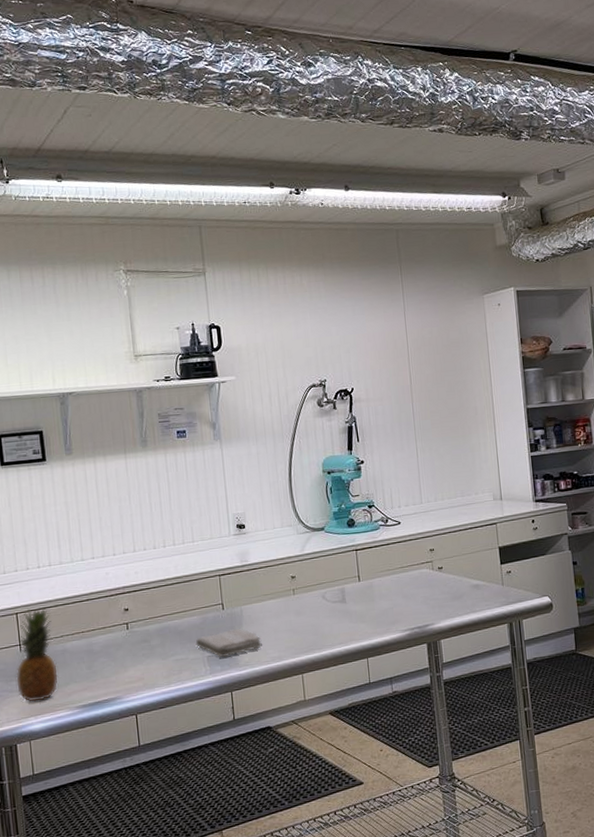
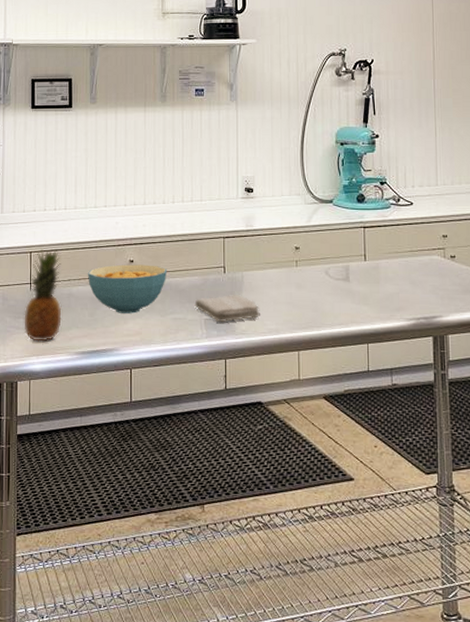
cereal bowl: none [81,610,165,663] -> present [88,264,168,314]

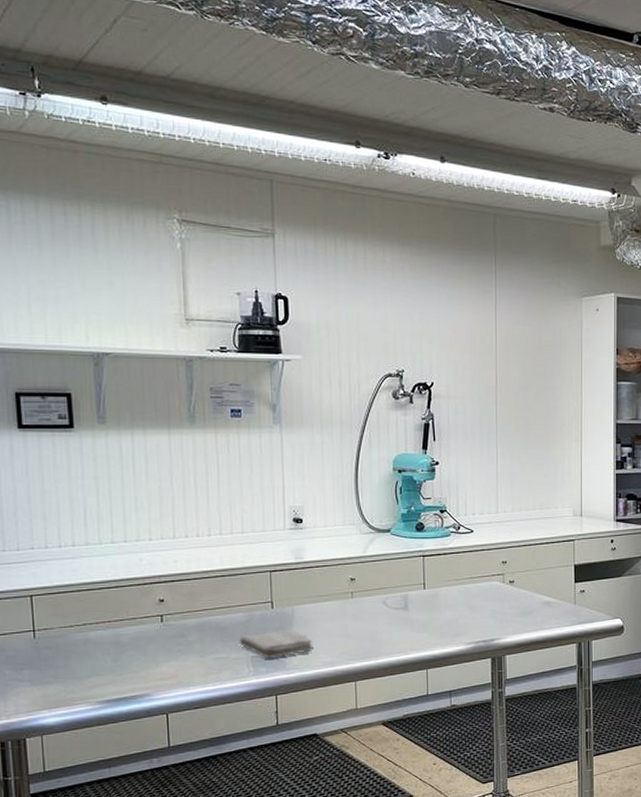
fruit: present [24,249,62,342] -> none [28,592,78,694]
cereal bowl: present [88,264,168,314] -> none [108,603,206,657]

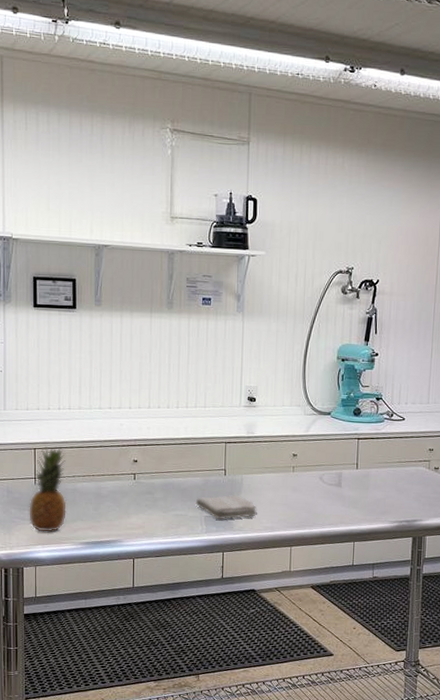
fruit: none [28,592,78,694] -> present [29,446,67,532]

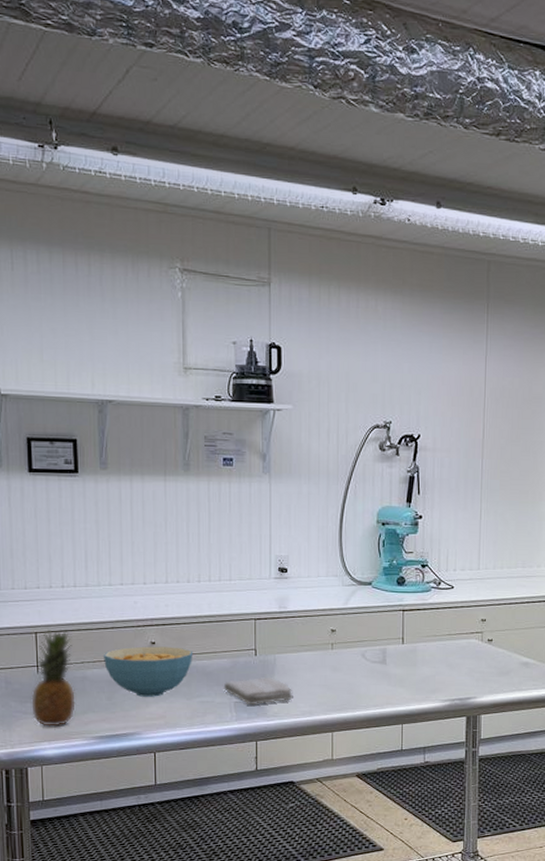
cereal bowl: none [92,463,171,509] -> present [104,646,194,697]

